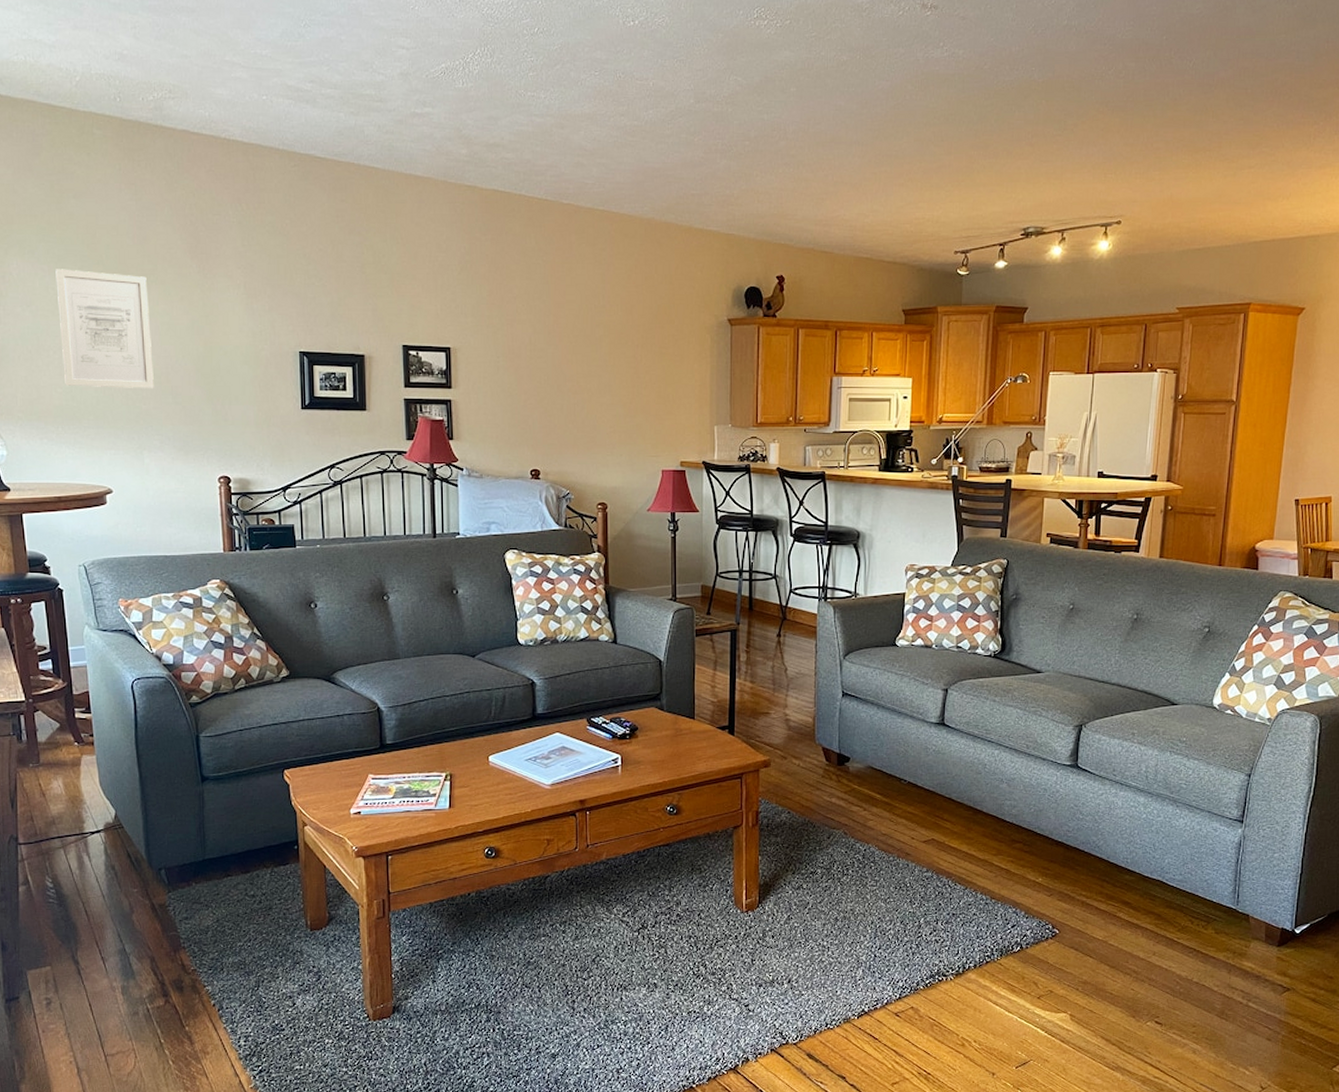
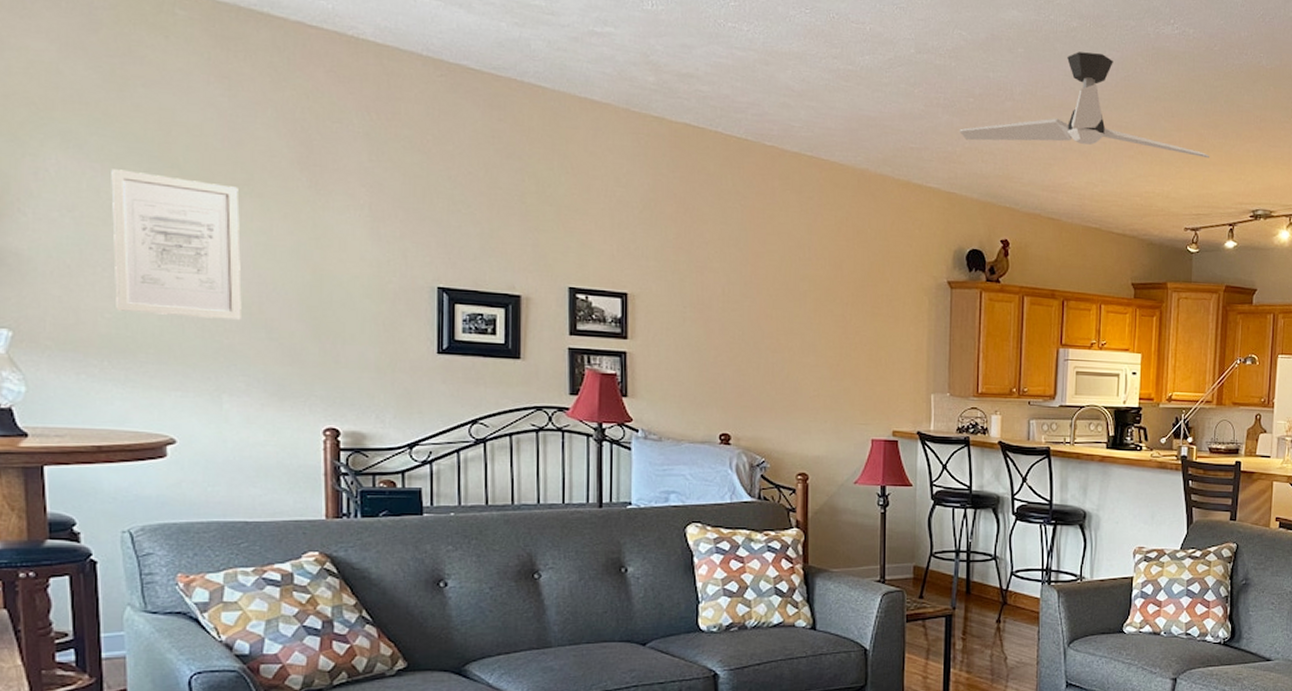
ceiling fan: none [737,85,979,183] -> present [959,52,1209,159]

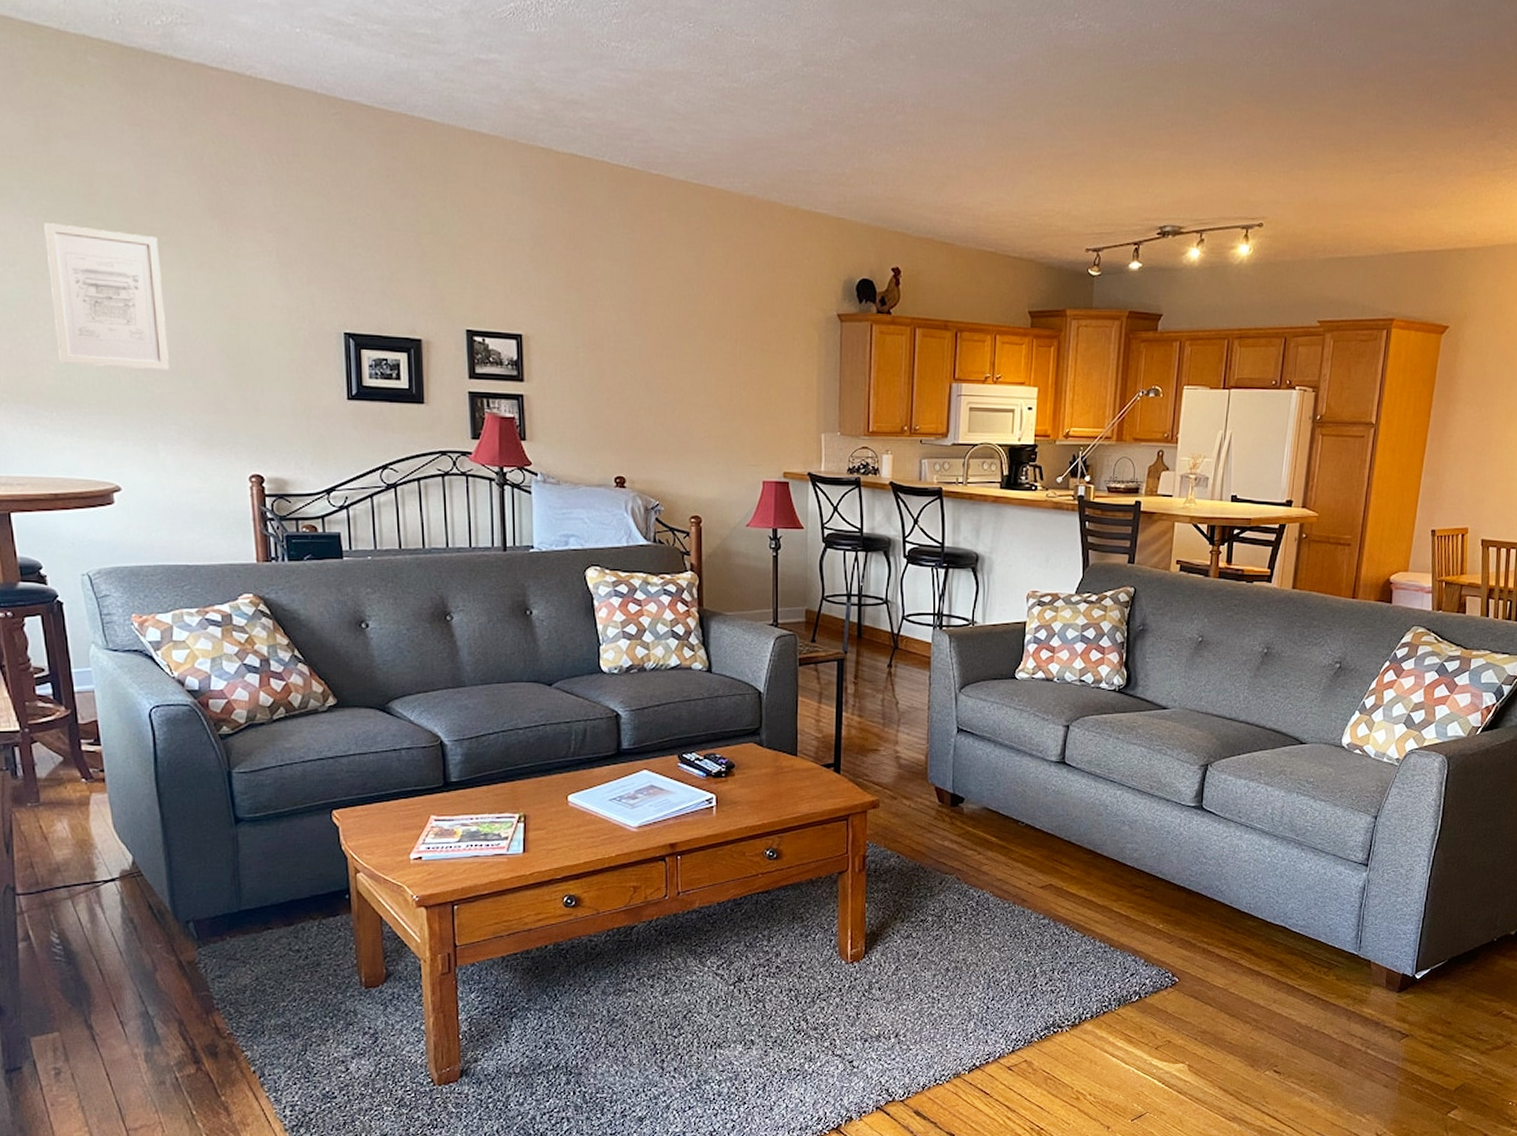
ceiling fan: present [959,52,1209,159] -> none [849,55,1114,170]

